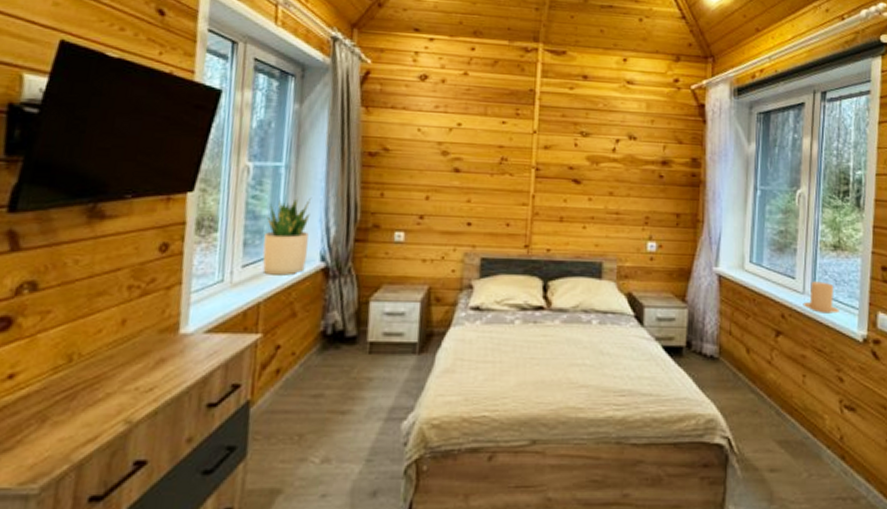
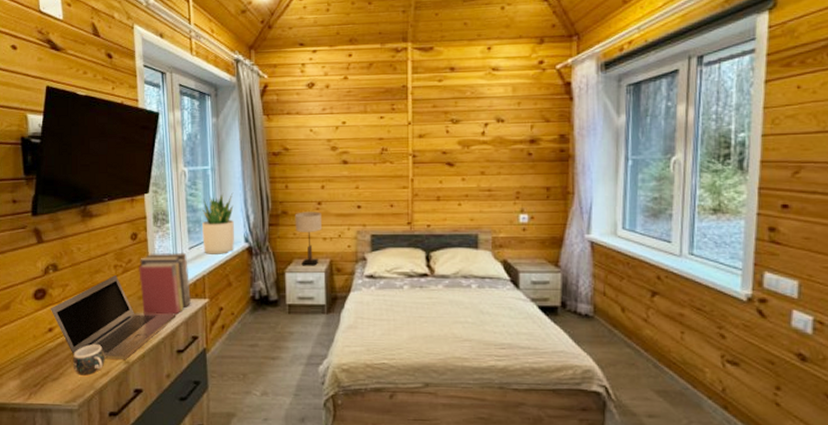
laptop: none [15,300,213,420] -> present [50,275,176,360]
mug: none [39,397,96,445] -> present [72,345,105,377]
books: none [163,270,239,355] -> present [139,252,191,315]
table lamp: none [388,226,423,294] -> present [295,211,323,266]
candle: present [802,281,839,315] -> none [680,244,720,276]

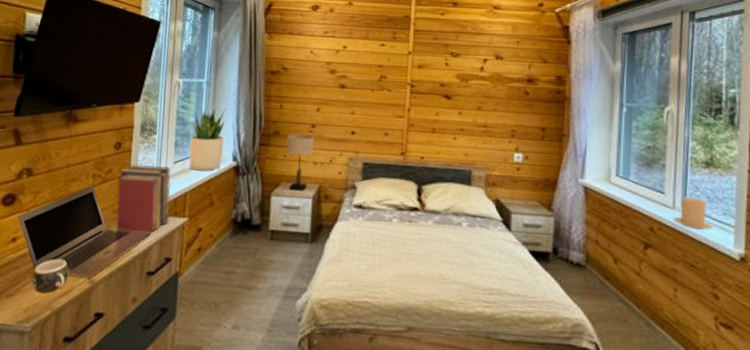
candle: none [680,244,720,276] -> present [673,197,713,231]

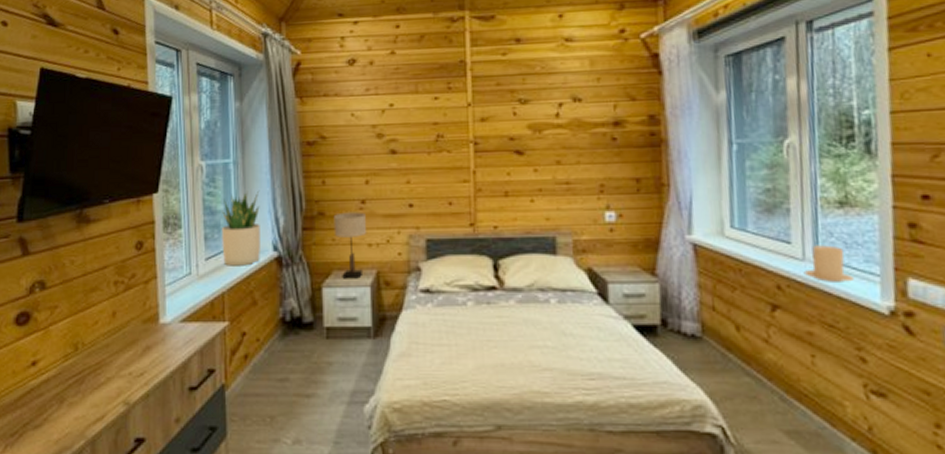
laptop: present [17,185,152,279] -> none [34,294,189,401]
mug: present [31,259,69,295] -> none [59,381,100,423]
books: present [116,164,172,233] -> none [144,264,207,342]

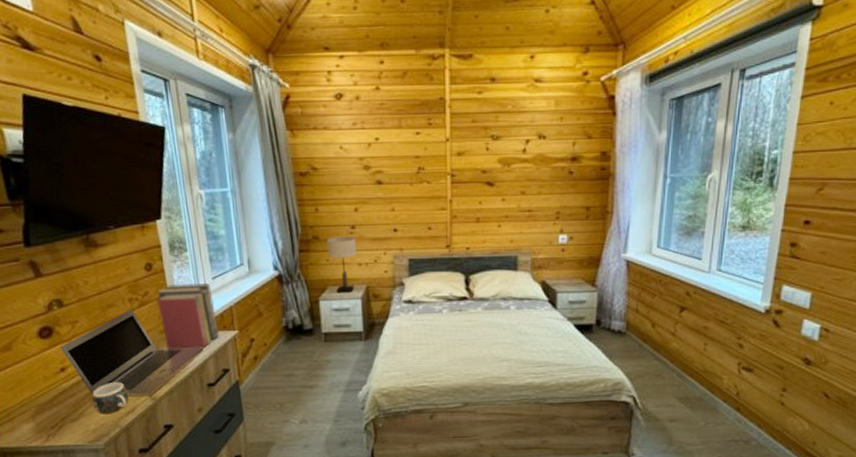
laptop: none [34,294,189,401] -> present [59,309,204,397]
mug: none [59,381,100,423] -> present [91,382,129,416]
books: none [144,264,207,342] -> present [157,282,219,349]
planter: present [221,190,260,266] -> none [223,217,262,284]
candle: present [803,245,854,284] -> none [708,260,744,290]

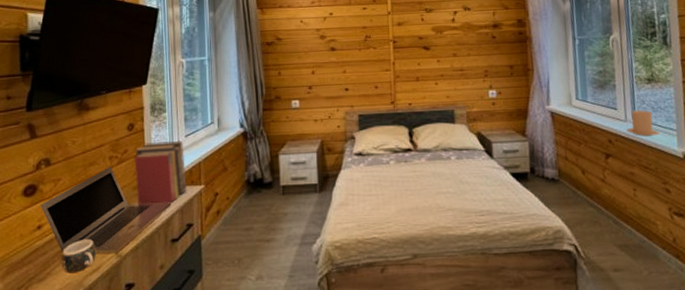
table lamp: present [327,236,357,293] -> none [287,95,314,148]
candle: none [708,260,744,290] -> present [626,110,659,137]

